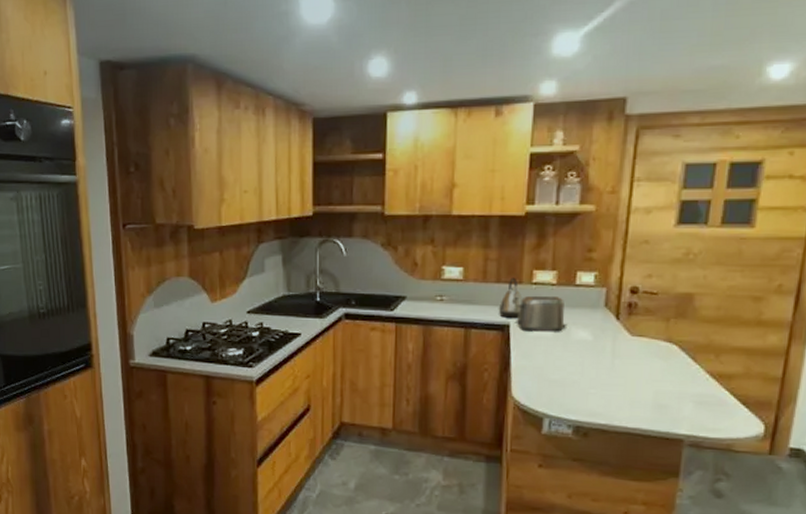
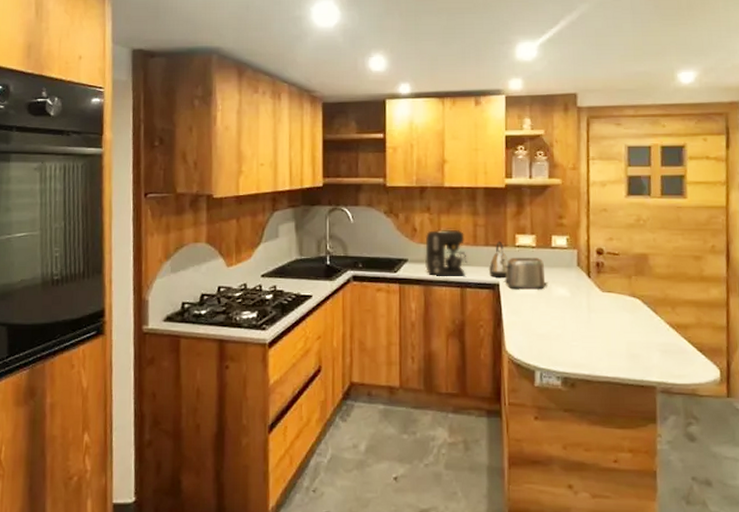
coffee maker: none [426,265,474,317] -> present [425,230,467,277]

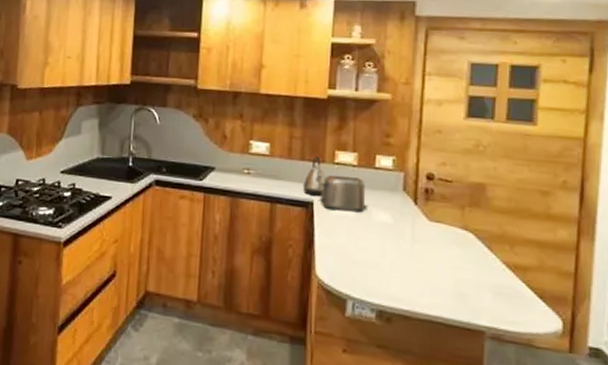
coffee maker: present [425,230,467,277] -> none [233,139,280,191]

